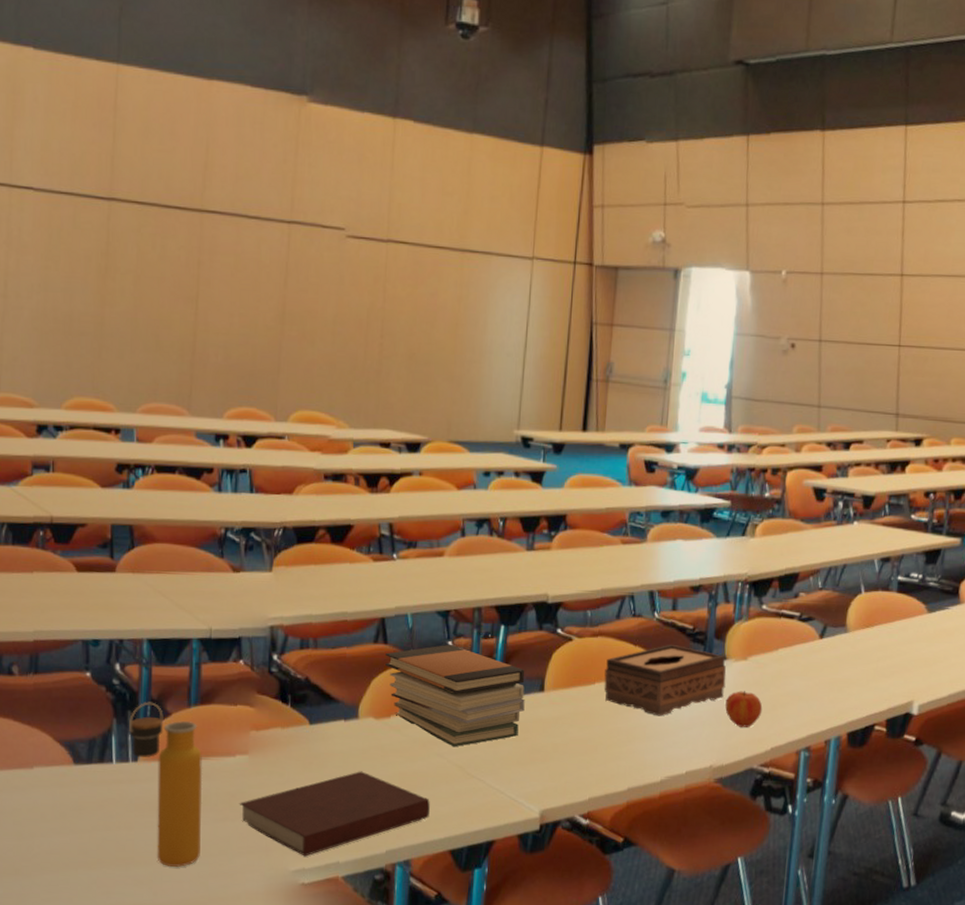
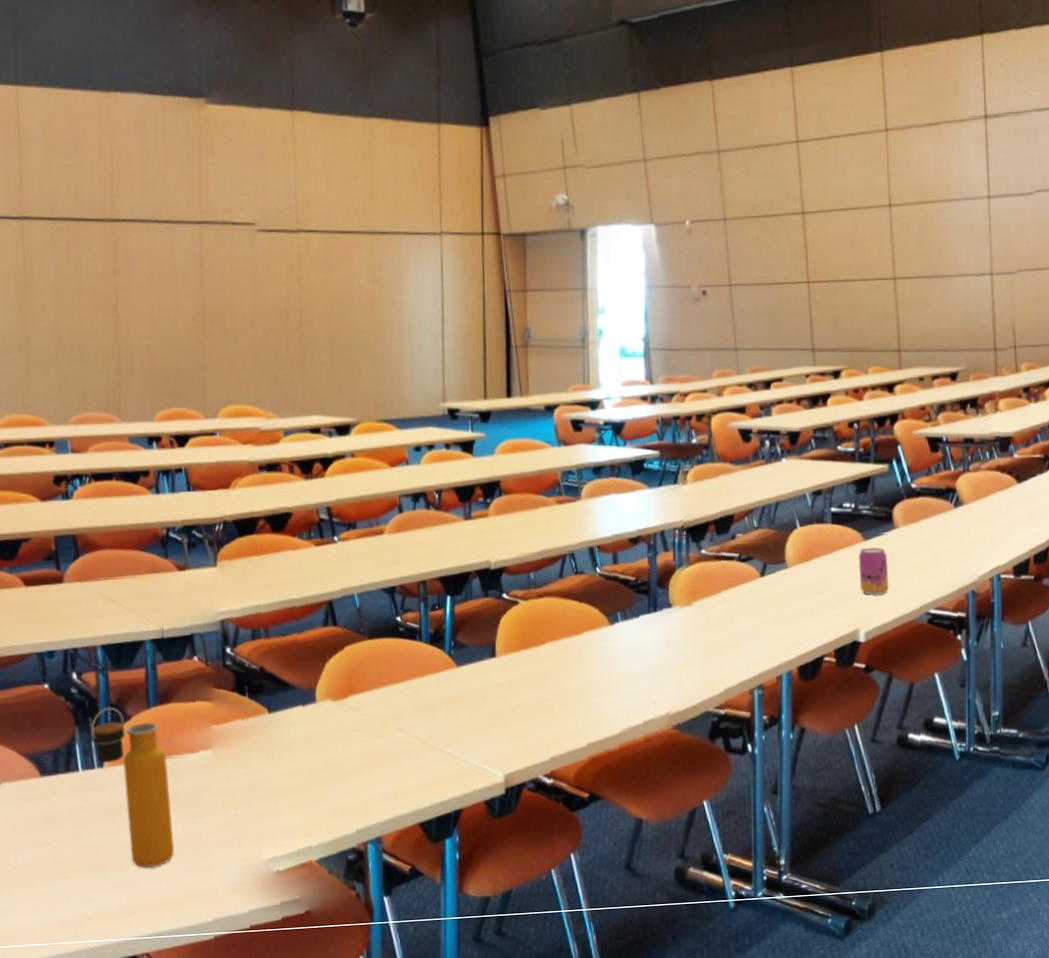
notebook: present [239,771,430,857] -> none [207,754,396,844]
book stack: present [385,644,525,747] -> none [336,619,479,721]
tissue box: present [603,644,727,716] -> none [553,597,673,670]
apple: present [725,691,763,727] -> none [675,636,712,672]
beer can: none [918,619,950,669] -> present [858,547,889,595]

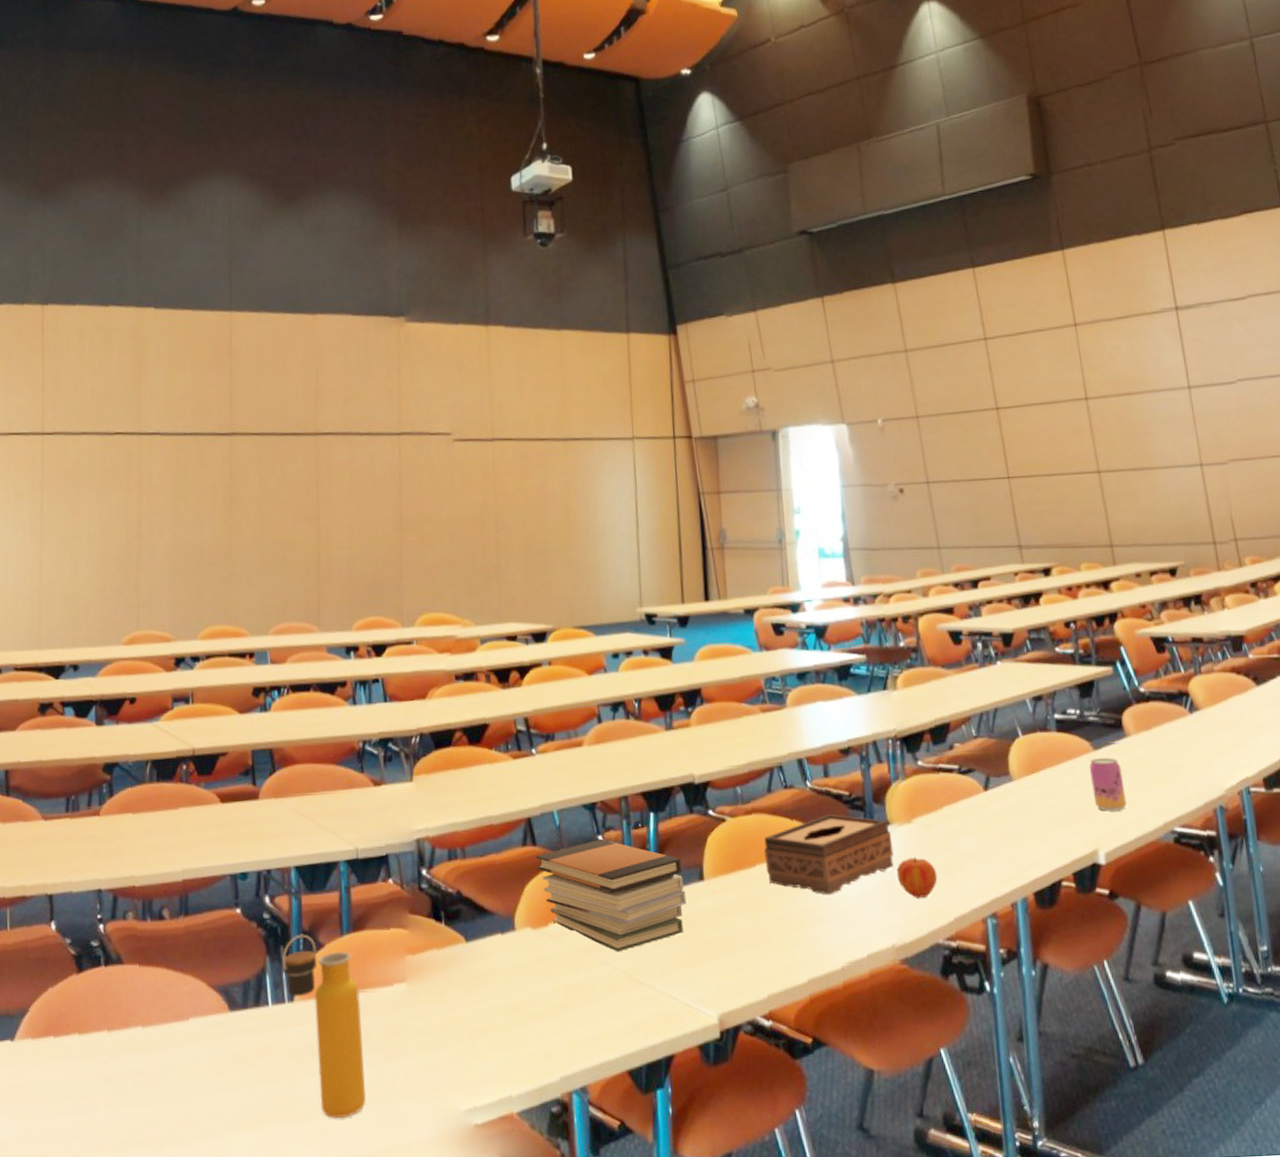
book stack: none [336,619,479,721] -> present [536,838,686,952]
tissue box: none [553,597,673,670] -> present [764,813,894,895]
apple: none [675,636,712,672] -> present [896,857,938,898]

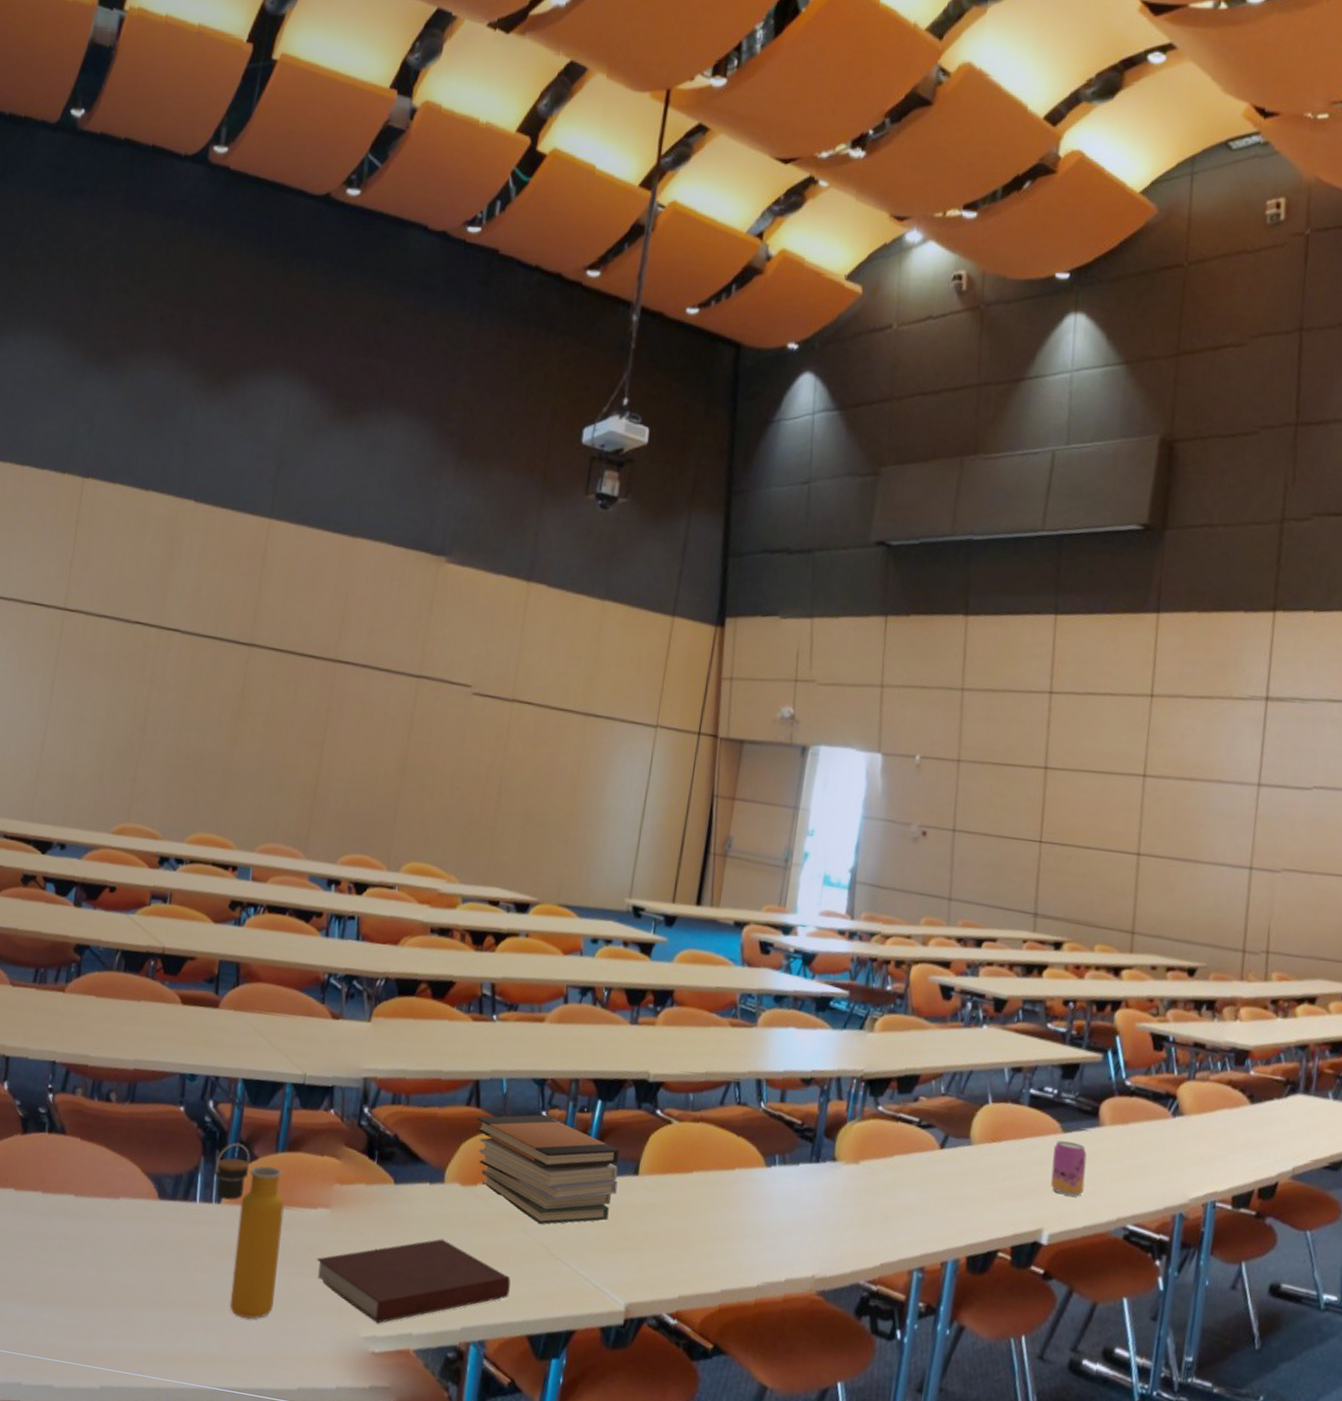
notebook: none [401,989,601,1093] -> present [316,1238,511,1324]
tissue box: present [764,813,894,895] -> none [701,1138,836,1216]
apple: present [896,857,938,898] -> none [832,1197,873,1238]

